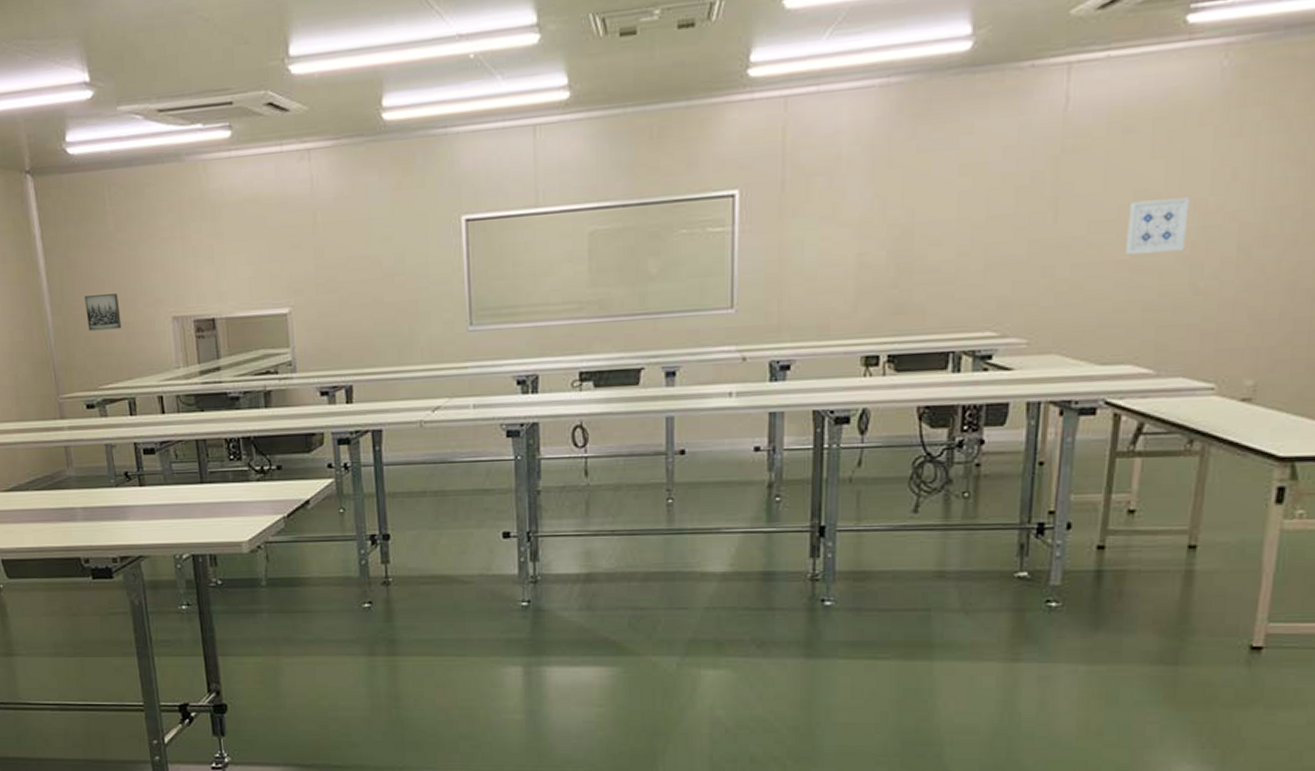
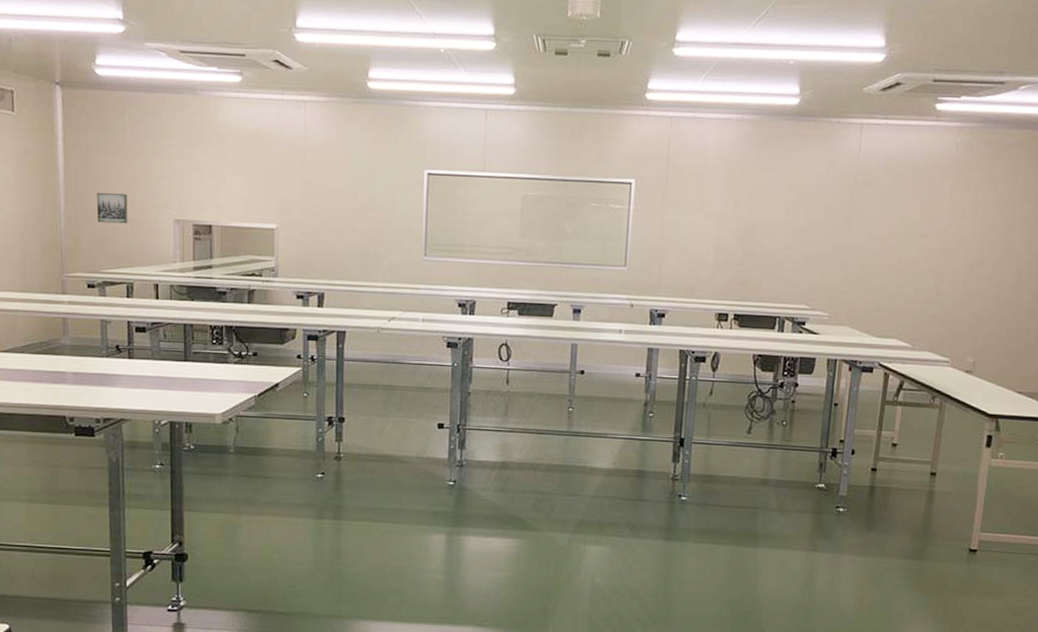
wall art: present [1124,197,1190,254] -> none [894,225,936,263]

